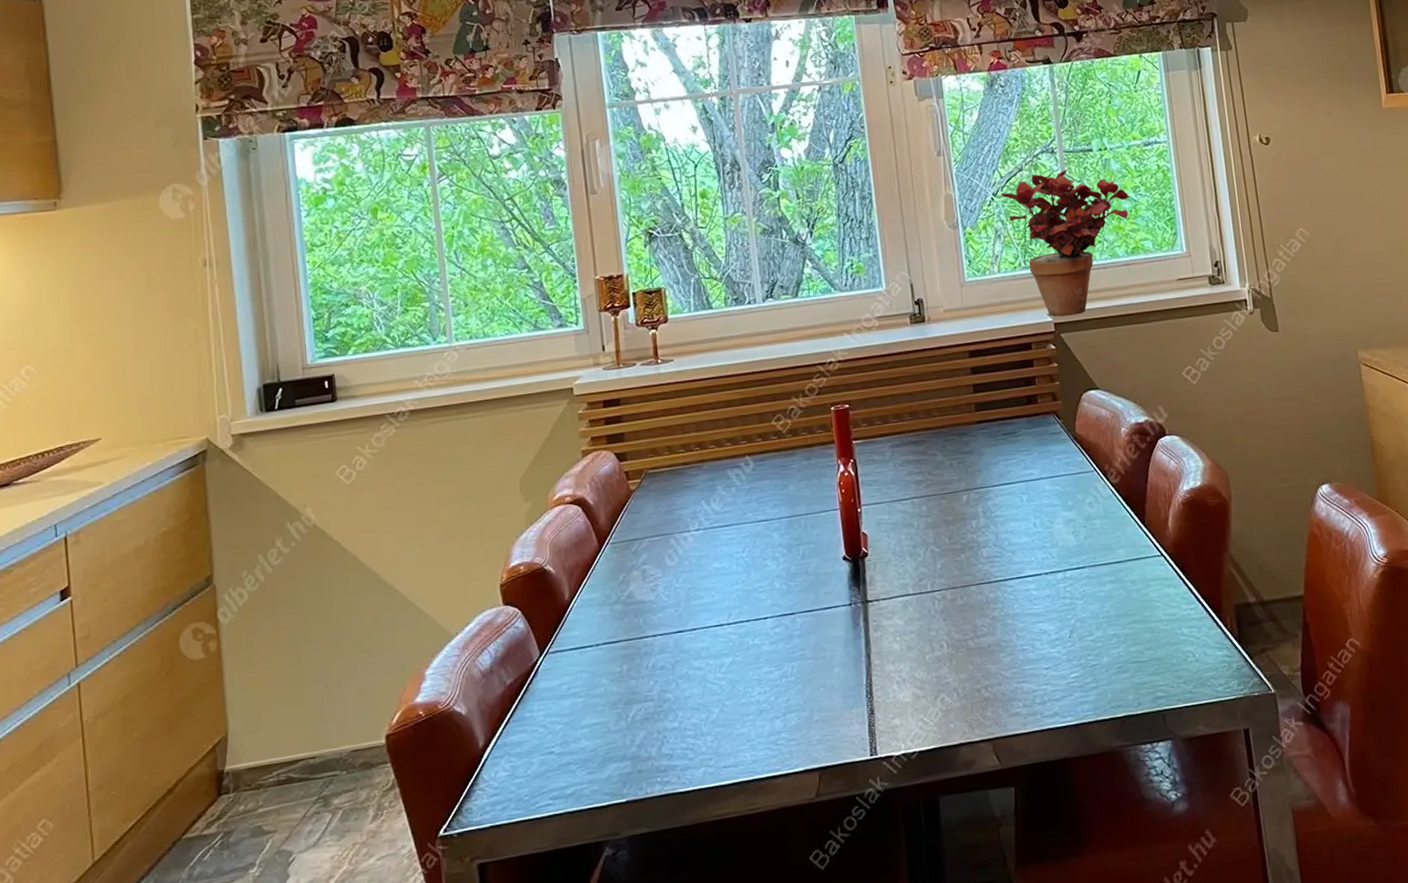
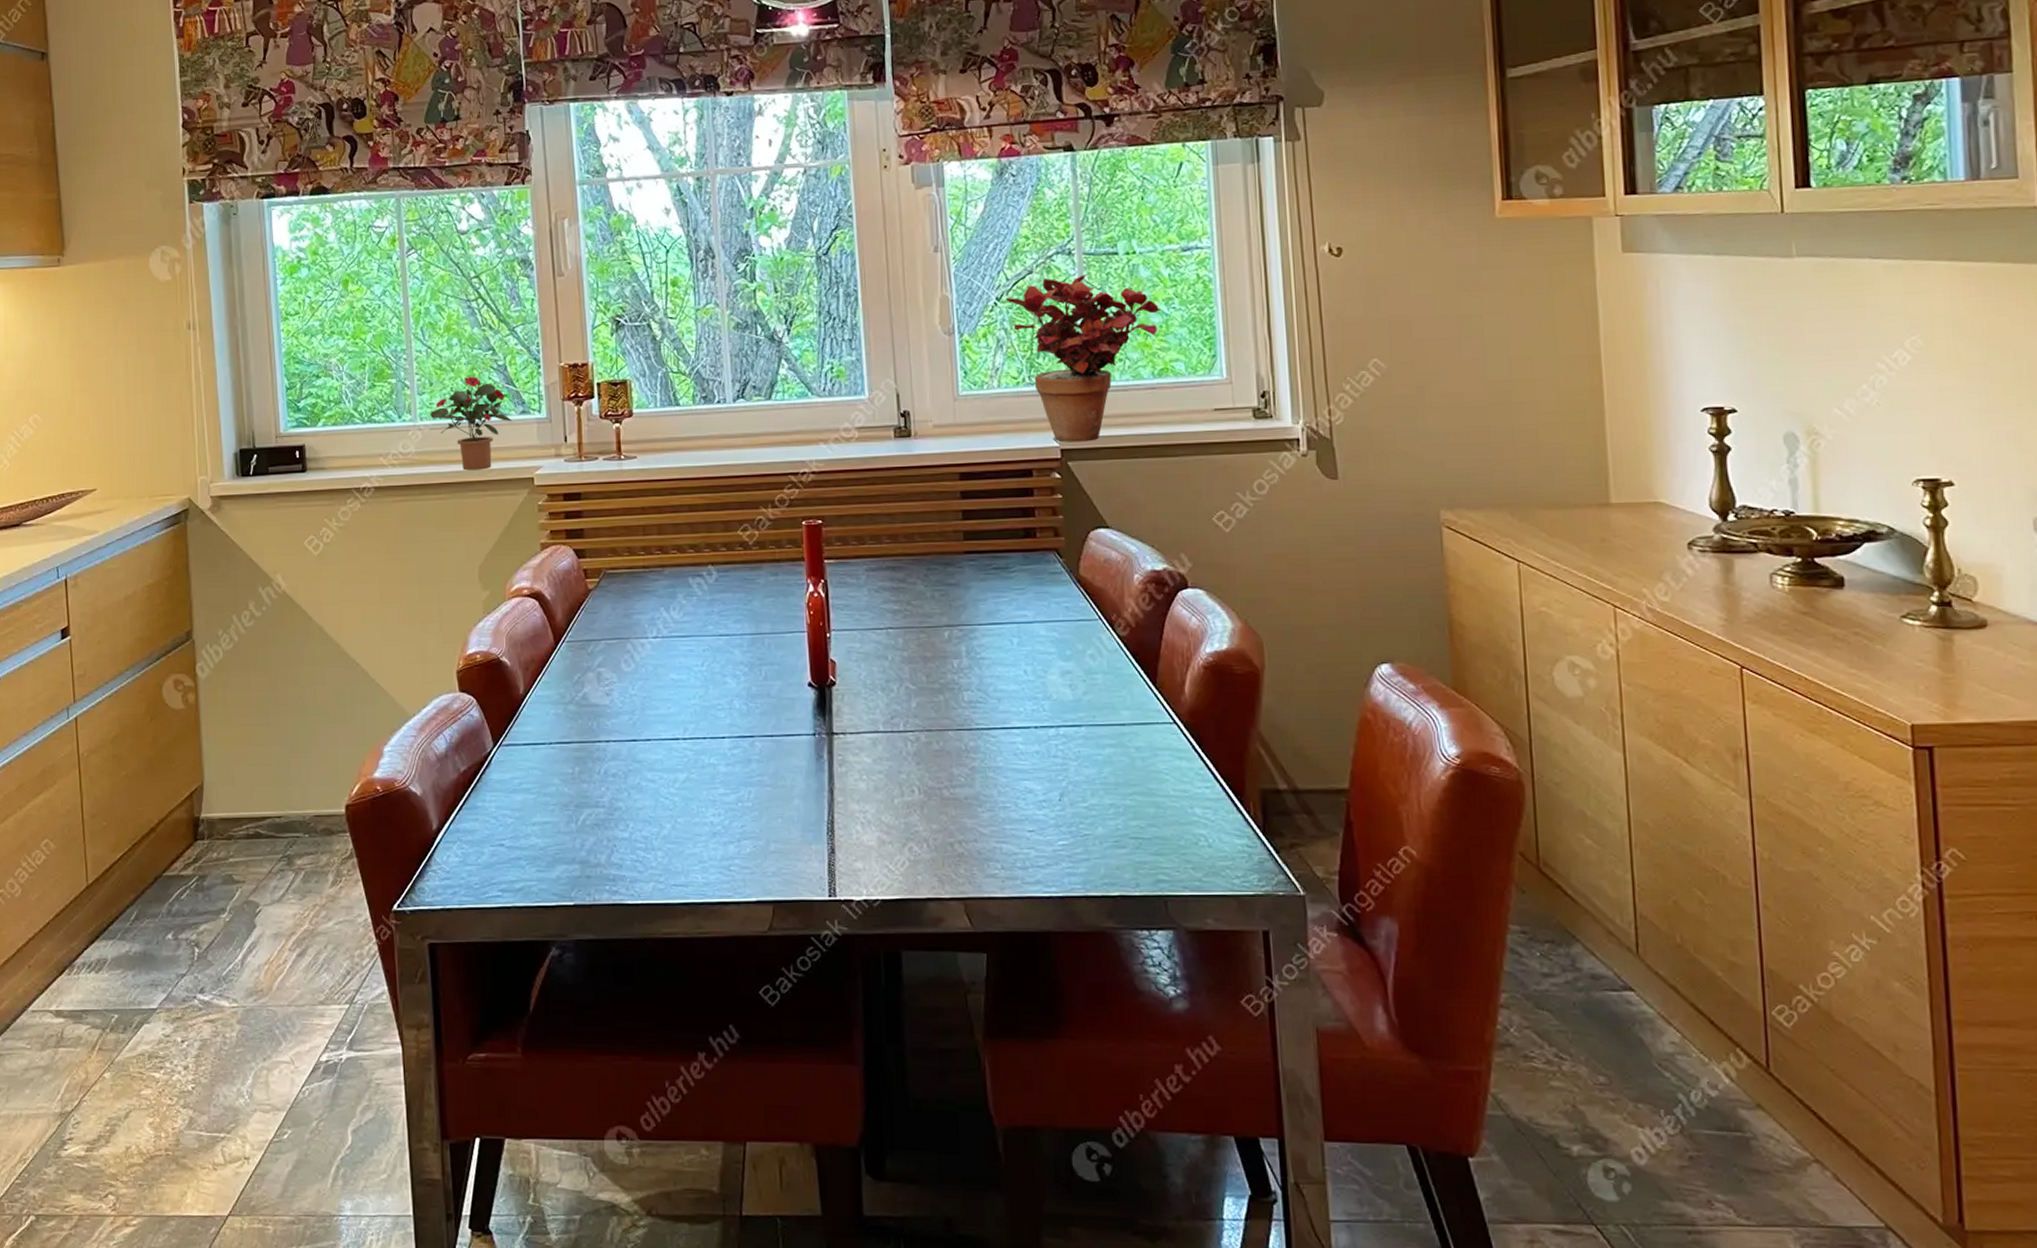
potted flower: none [466,295,550,387] -> present [430,377,512,471]

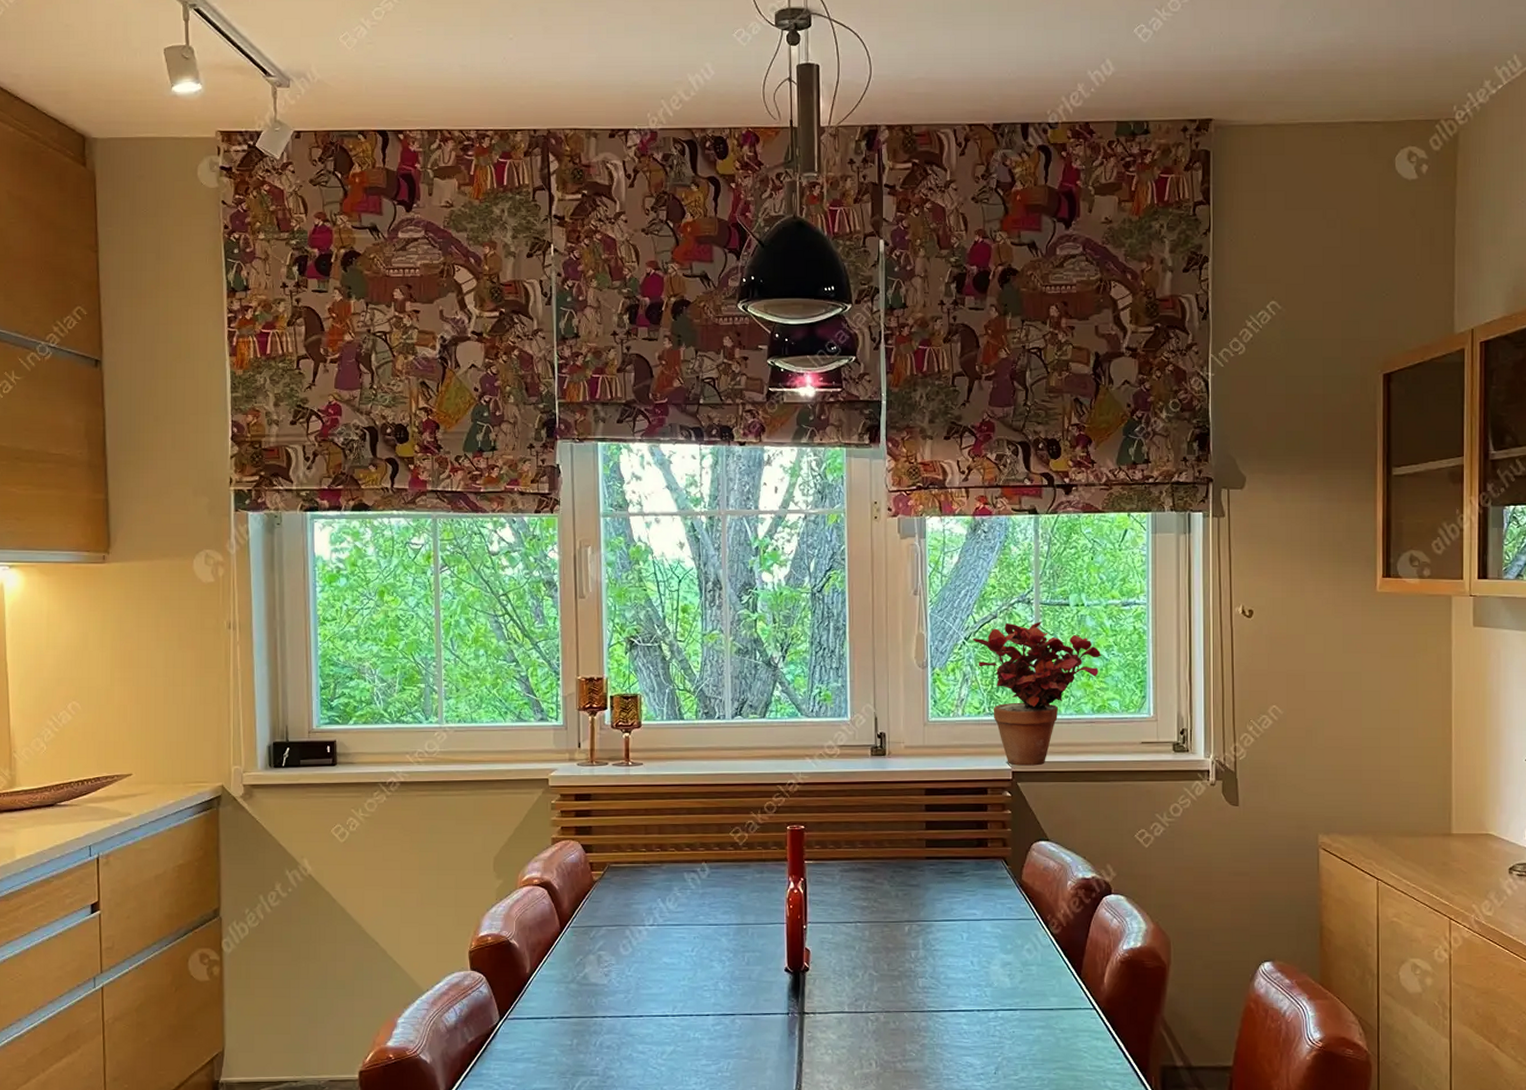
potted flower: present [430,377,512,471] -> none [455,685,531,770]

